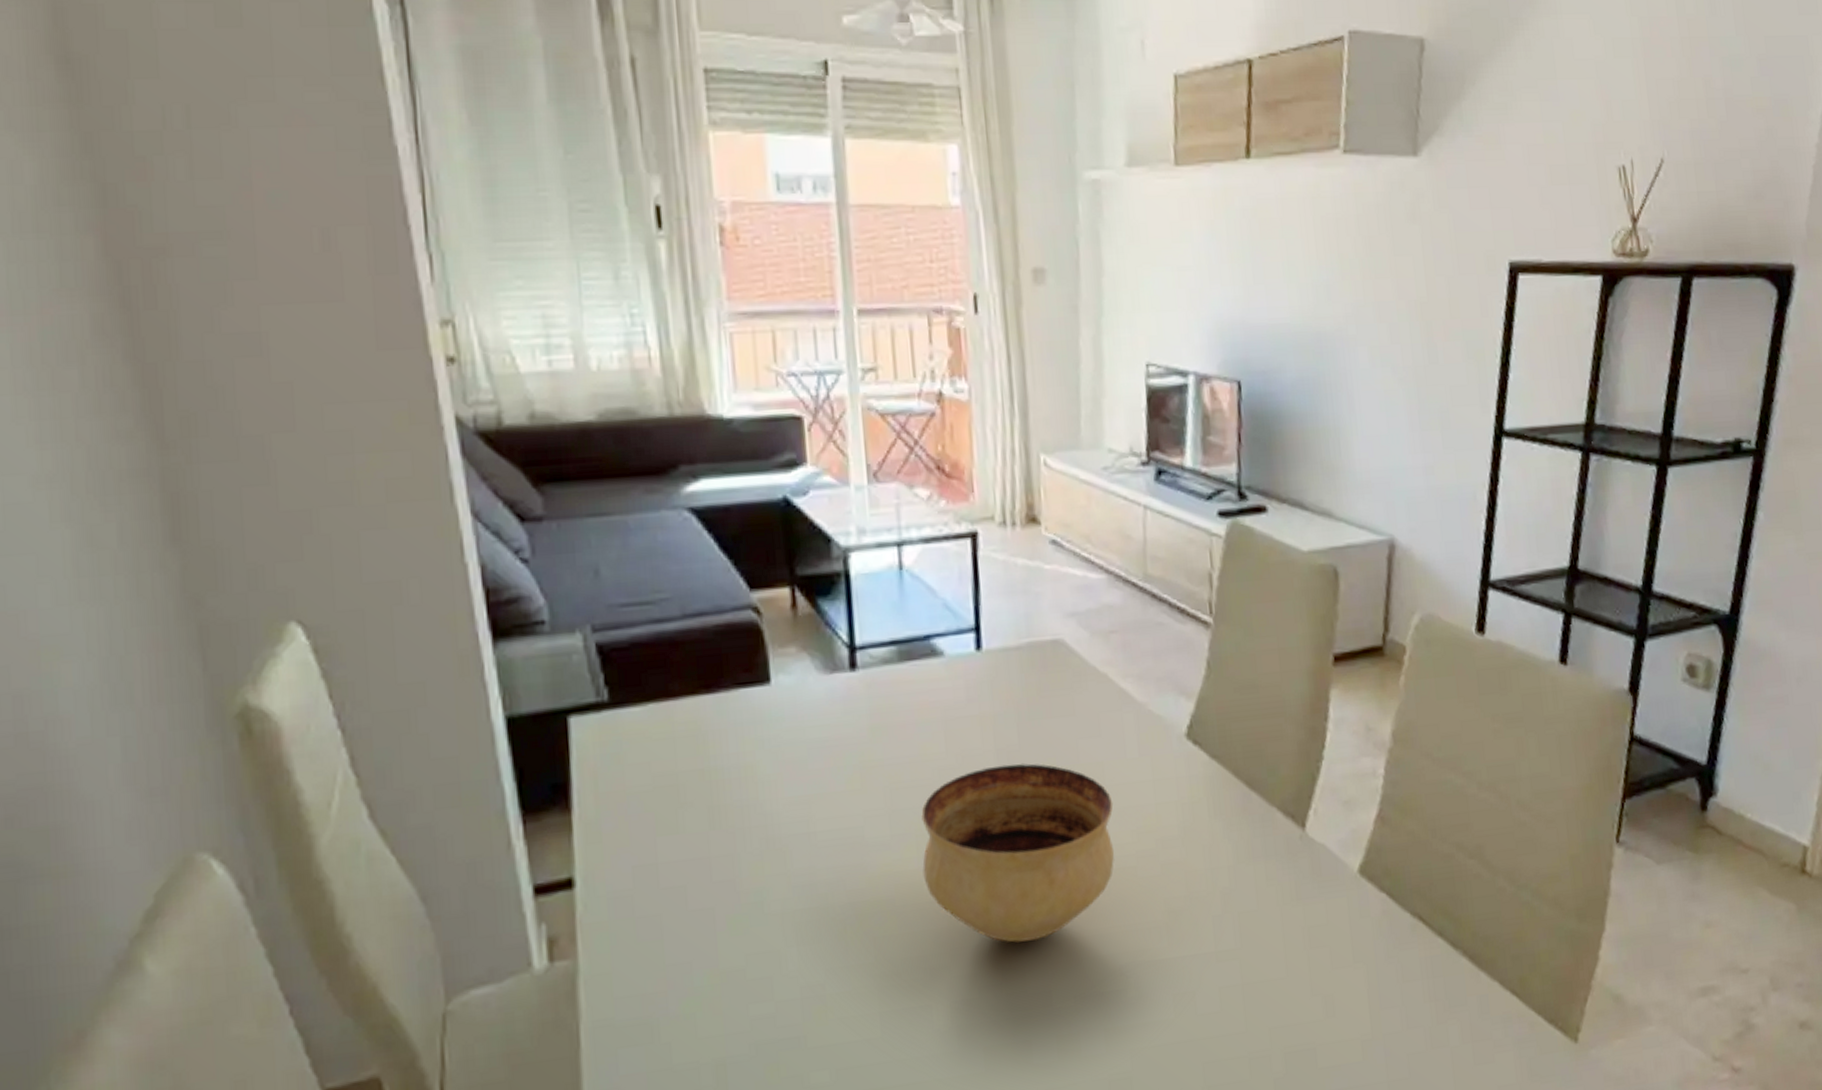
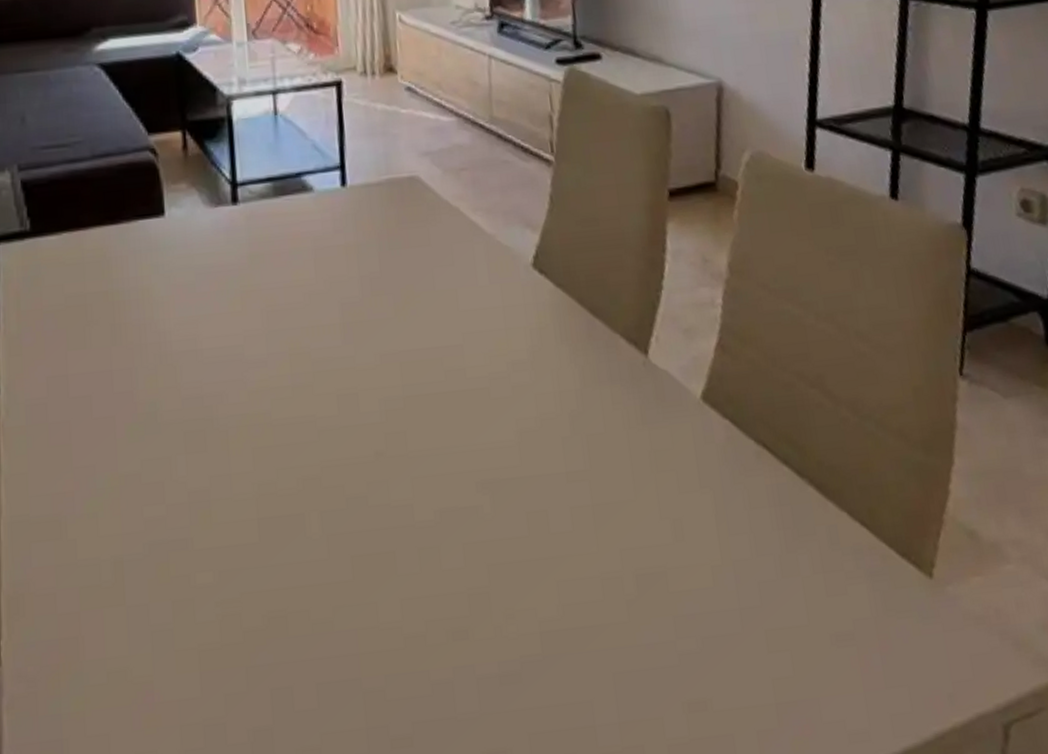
bowl: present [921,763,1114,943] -> none [294,289,469,457]

